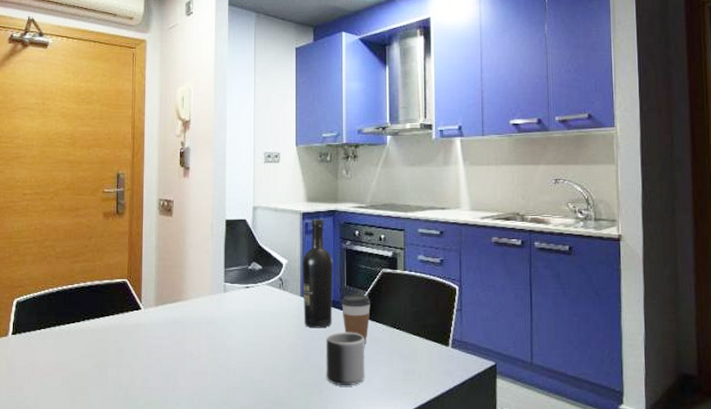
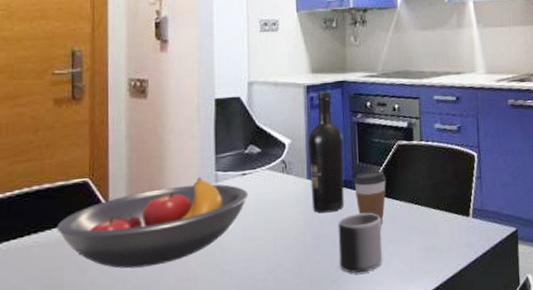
fruit bowl: none [103,286,251,357] -> present [56,177,249,269]

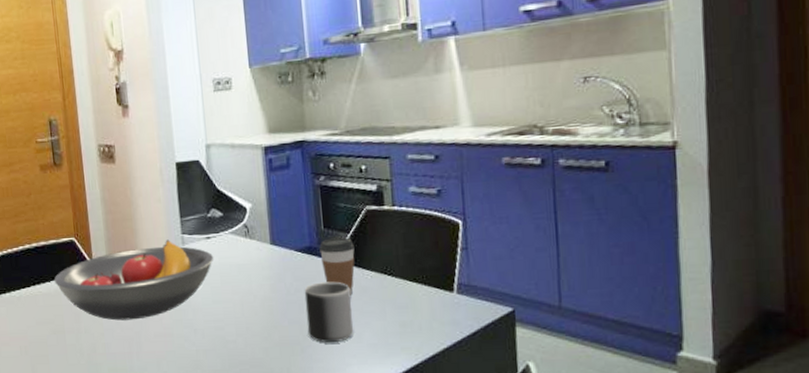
wine bottle: present [308,92,345,213] -> none [269,153,310,280]

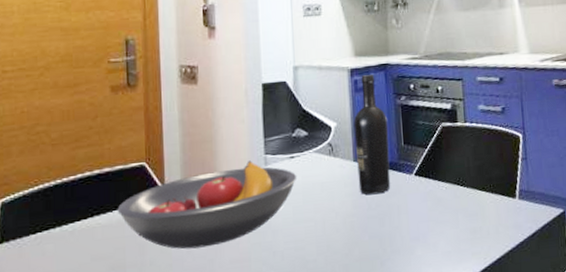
wine bottle: none [269,153,310,280] -> present [353,75,391,195]
mug: present [304,281,354,342] -> none [384,194,430,255]
coffee cup: present [319,237,355,296] -> none [400,152,432,207]

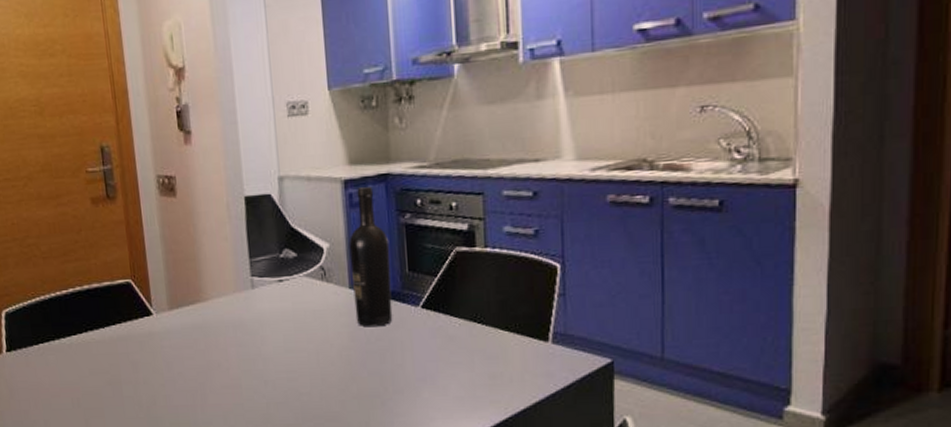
fruit bowl: present [117,160,297,249] -> none [108,282,287,371]

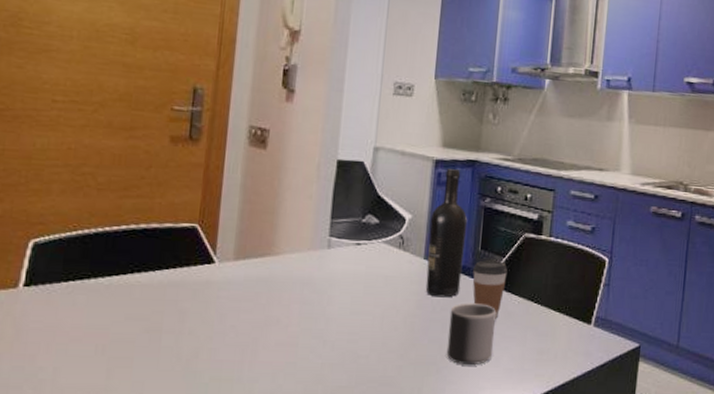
mug: none [385,329,439,395] -> present [446,303,496,365]
coffee cup: none [403,281,442,345] -> present [473,260,508,319]

